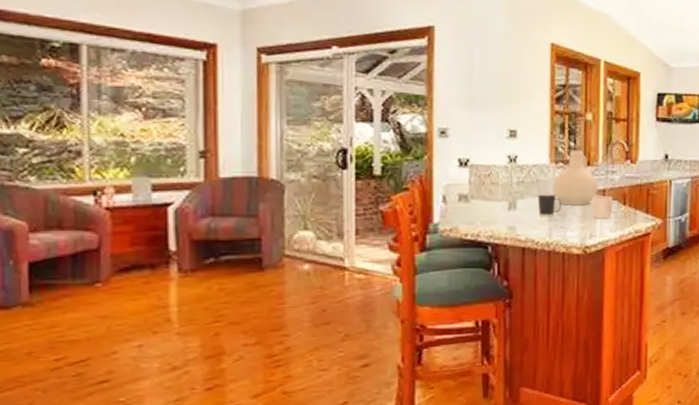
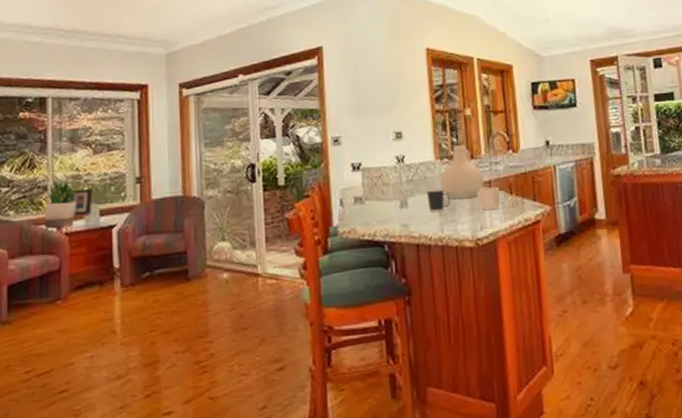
planter: none [78,144,122,202] -> present [44,178,77,229]
picture frame: none [114,158,143,189] -> present [71,188,93,216]

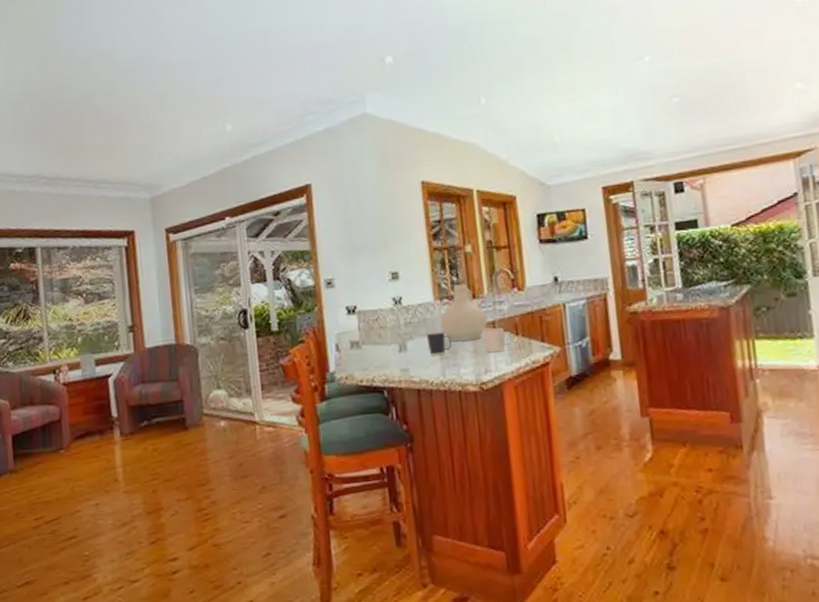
planter: present [44,178,77,229] -> none [41,328,72,380]
picture frame: present [71,188,93,216] -> none [66,338,88,366]

